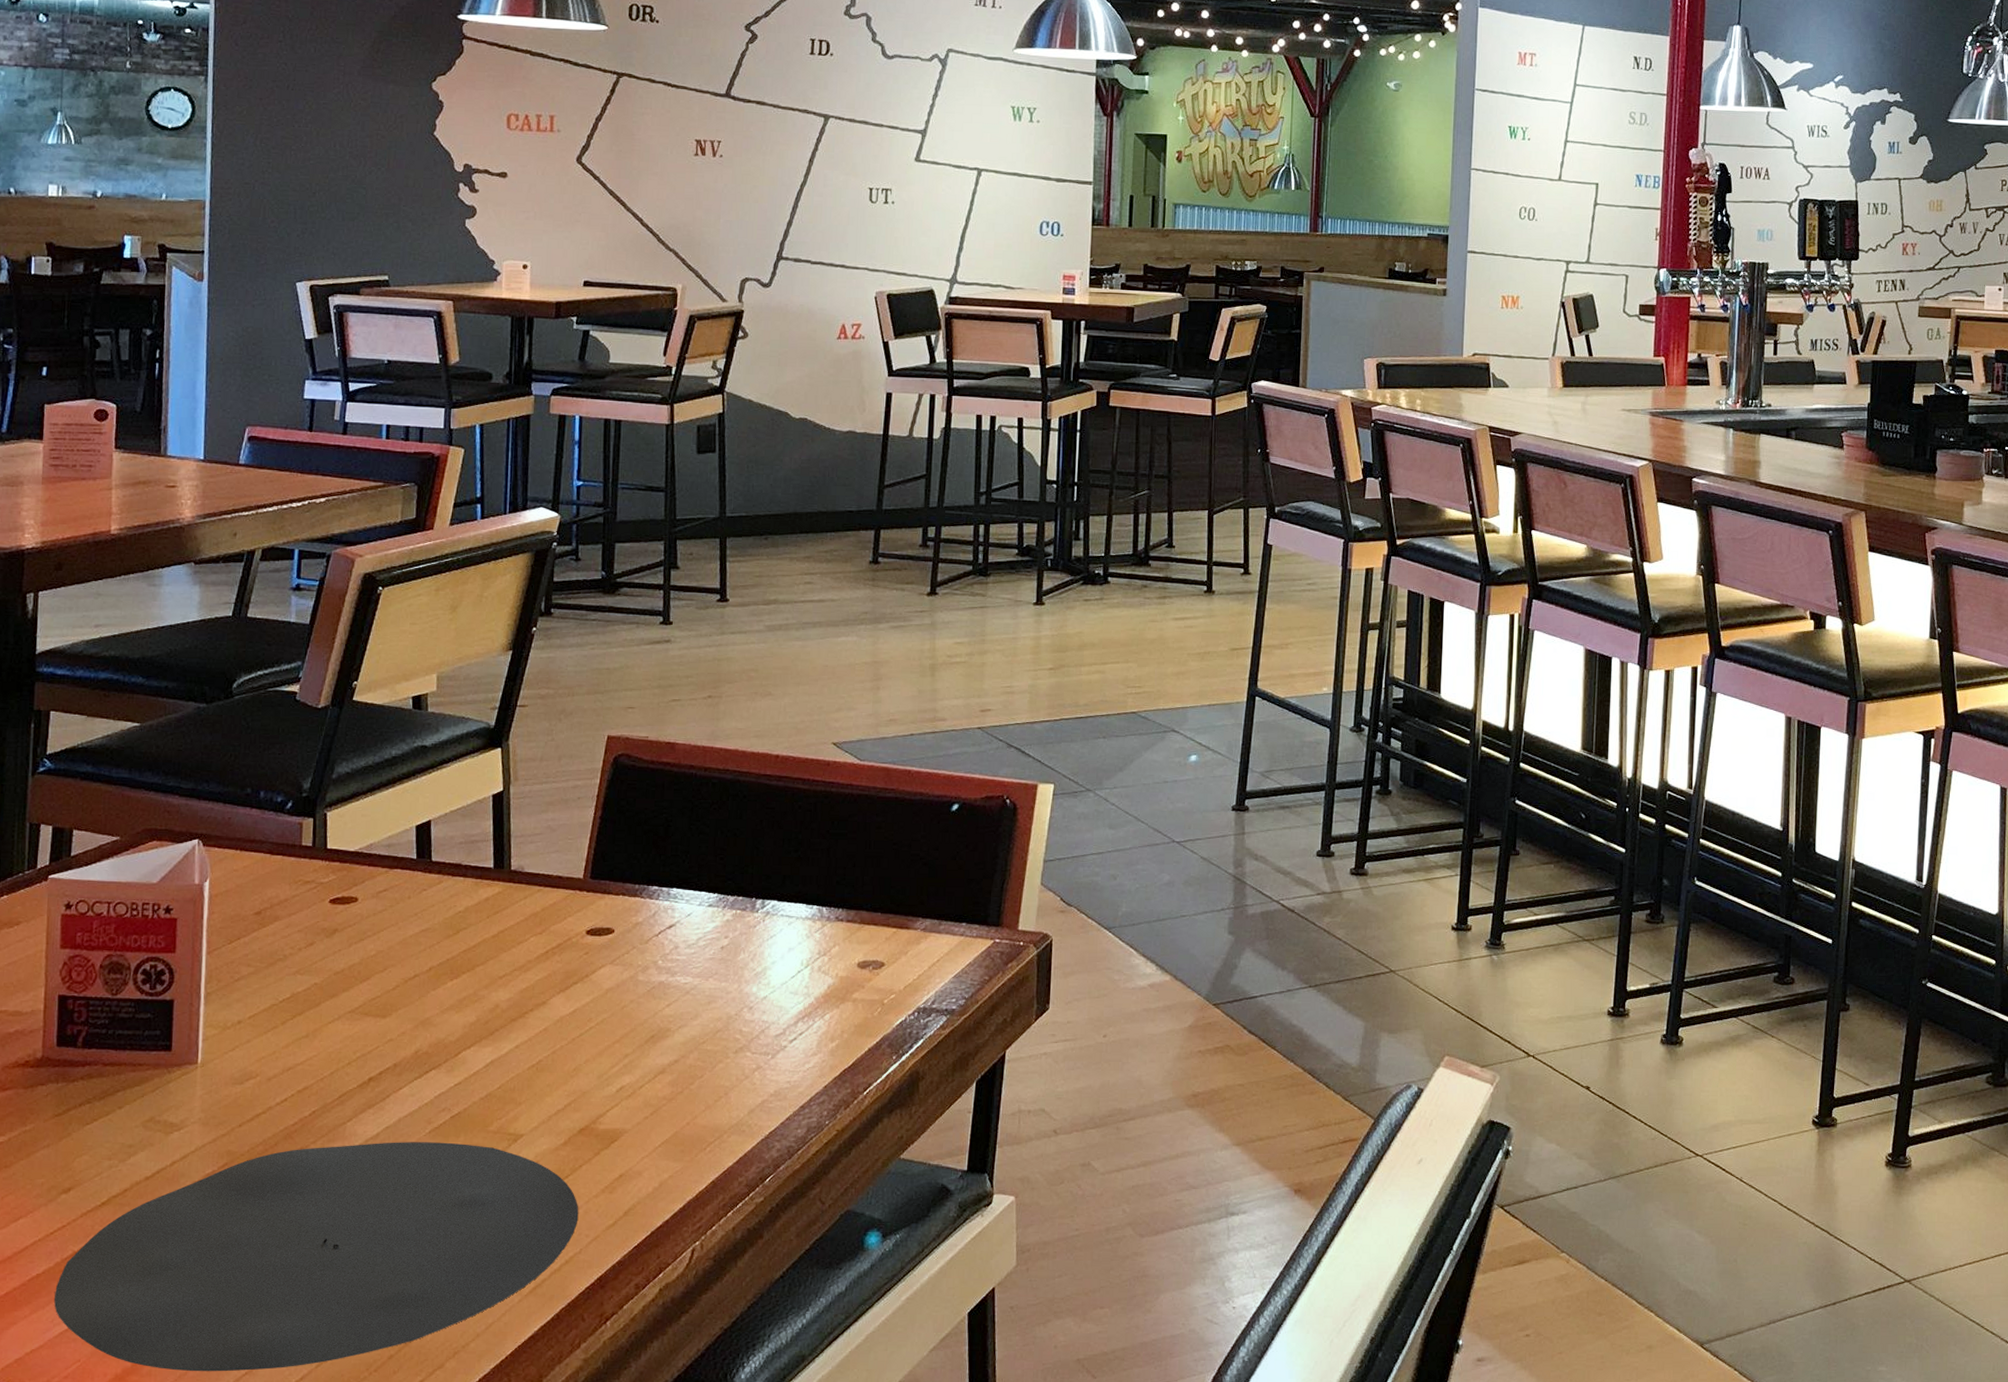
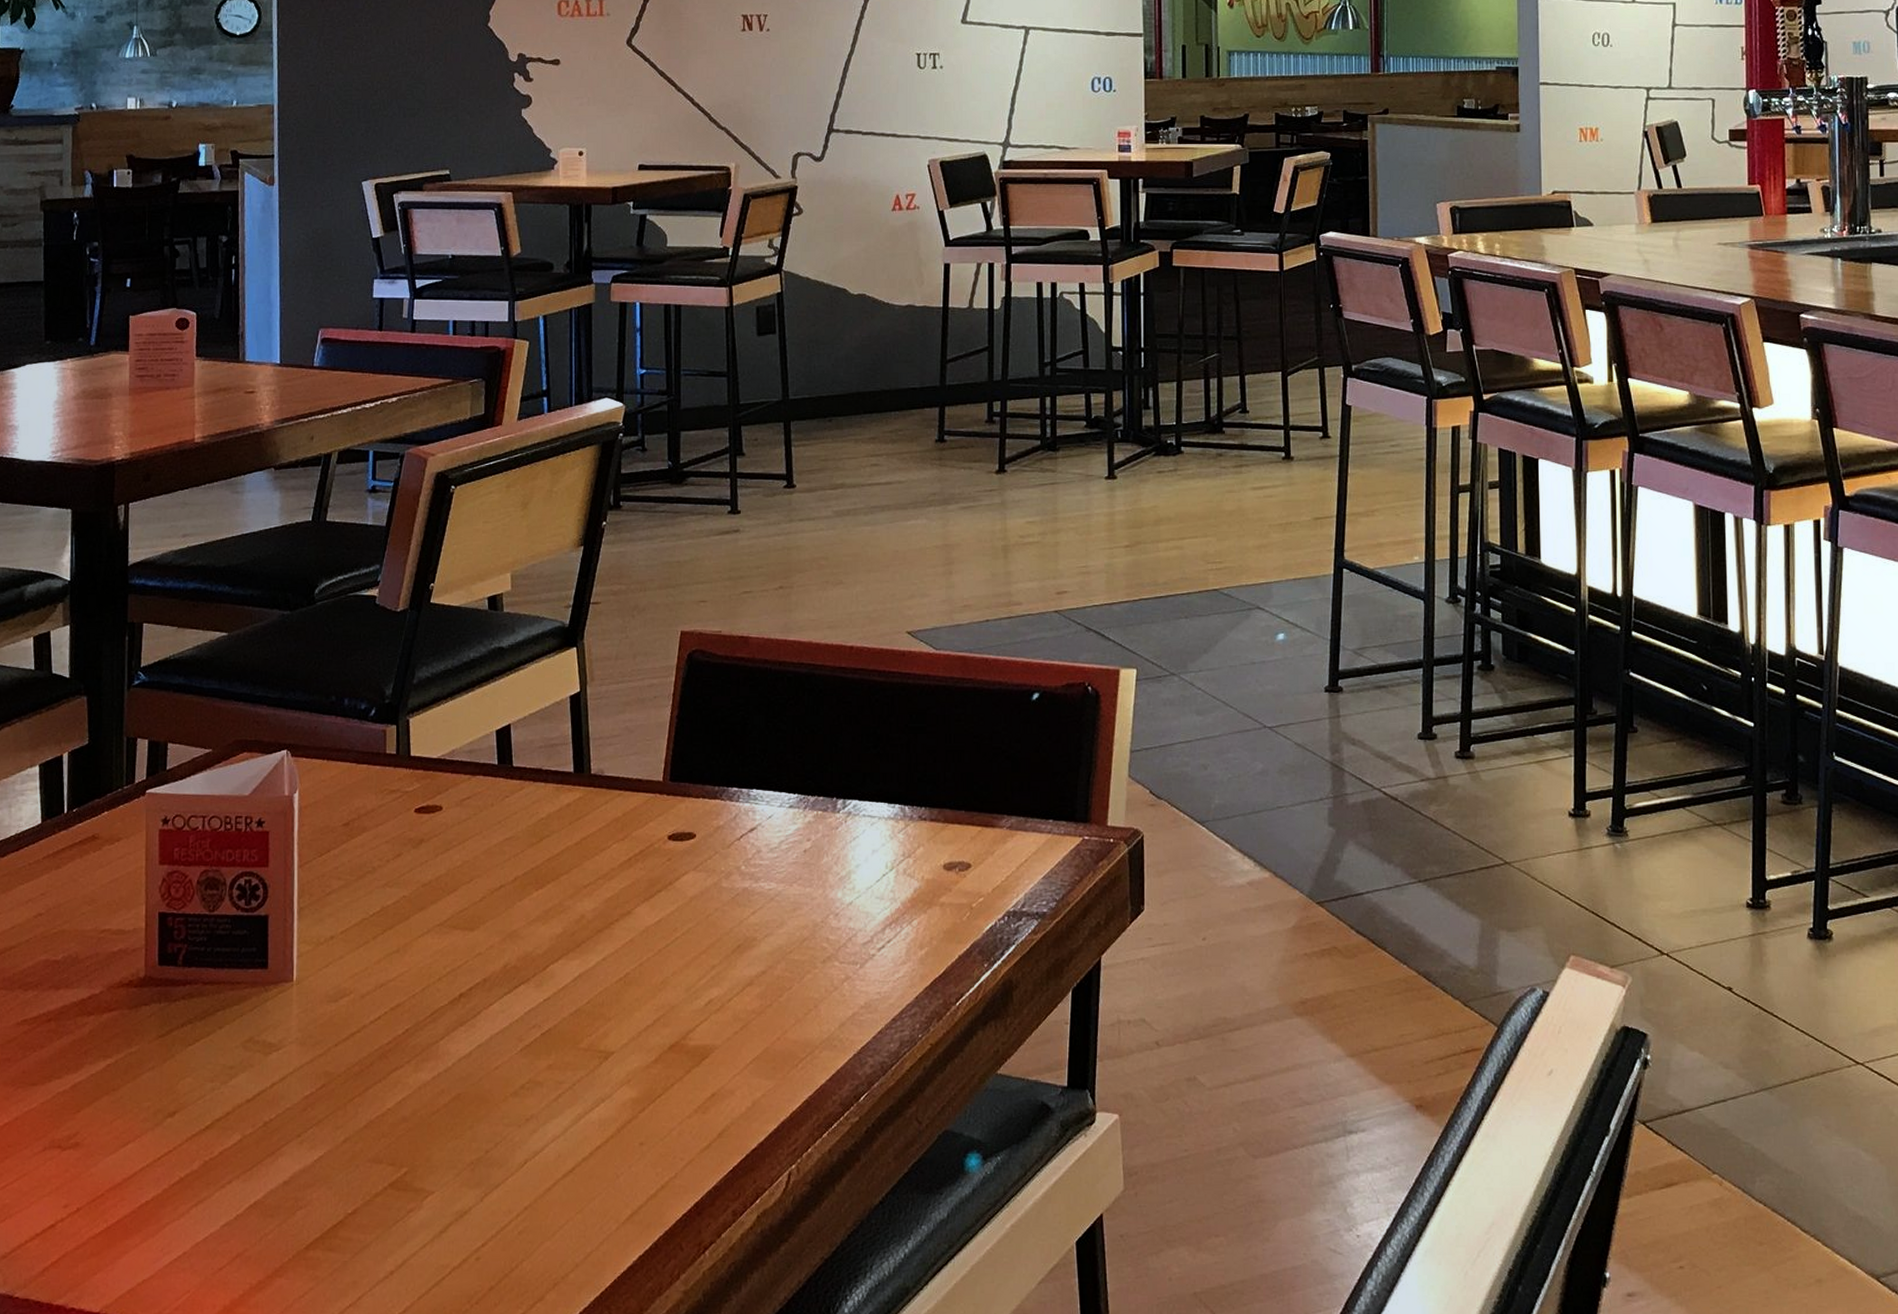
plate: present [54,1142,579,1372] -> none [163,1061,673,1304]

